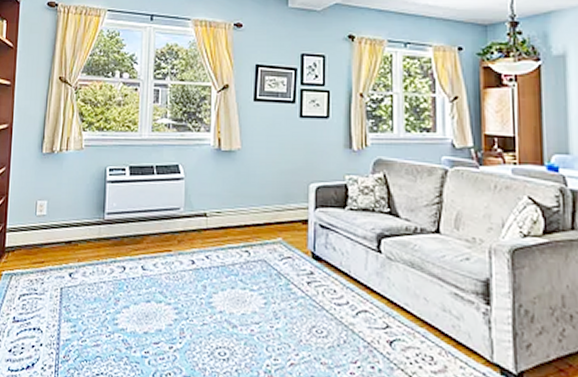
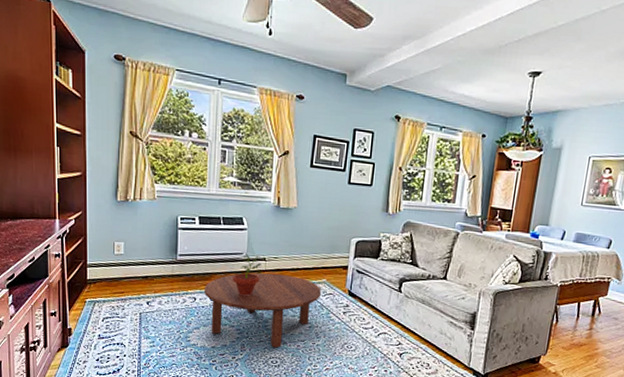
coffee table: none [134,232,278,334] -> present [203,272,322,348]
potted plant: none [168,208,202,264] -> present [233,253,261,297]

